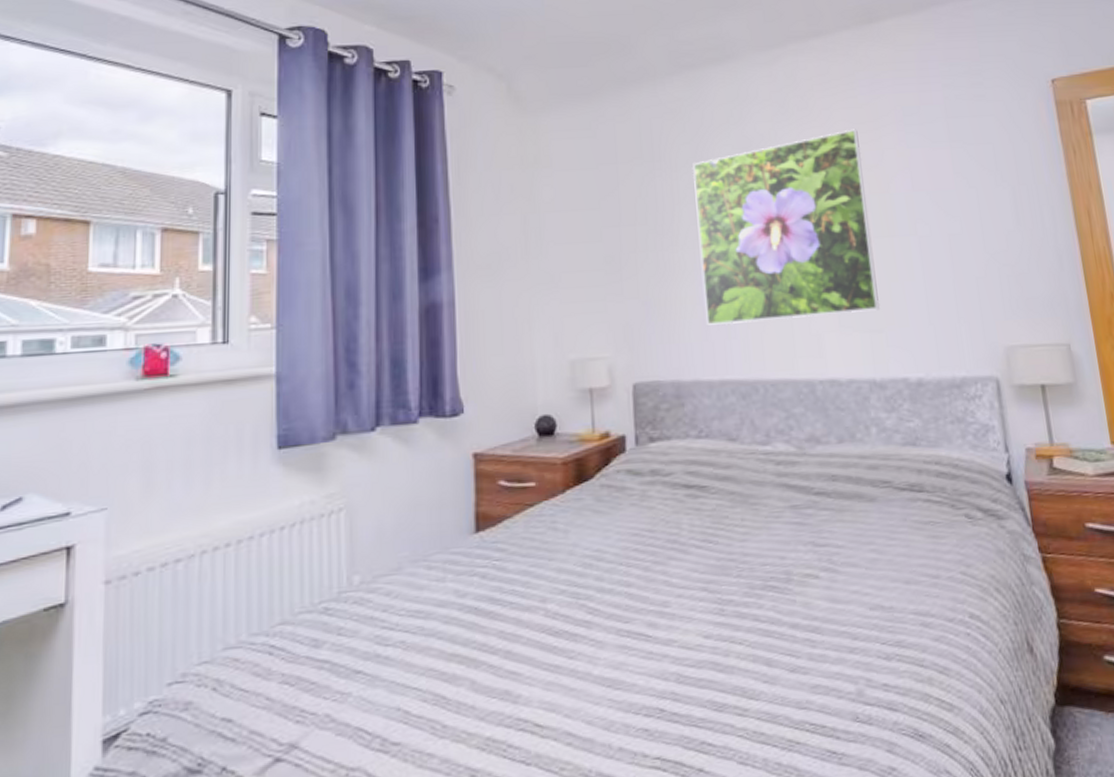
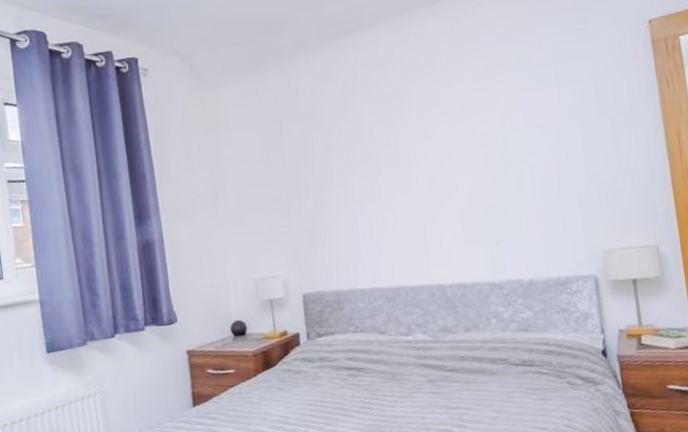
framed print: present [693,129,879,325] -> none [341,78,498,246]

